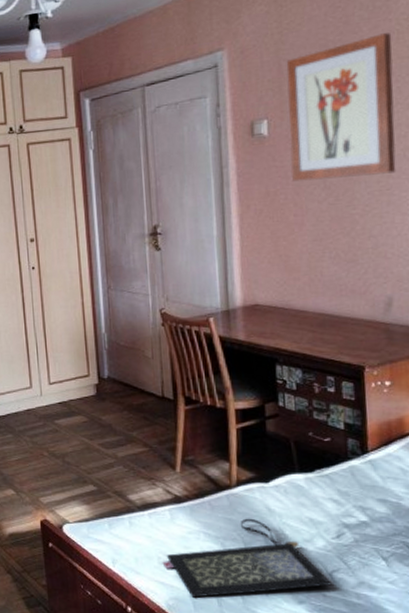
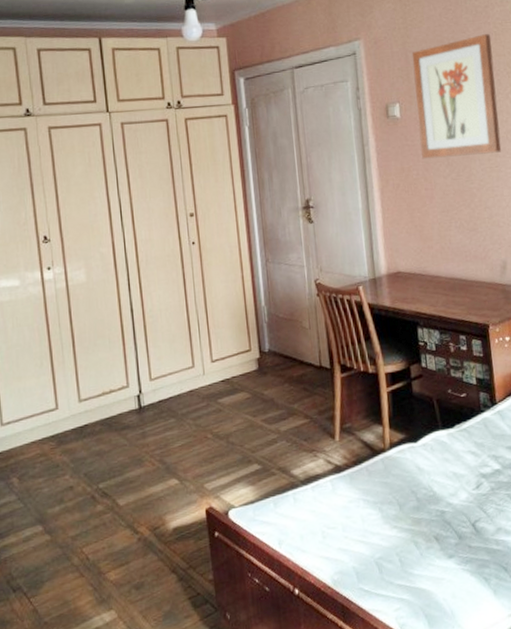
clutch bag: present [162,518,332,598] -> none [326,479,475,569]

